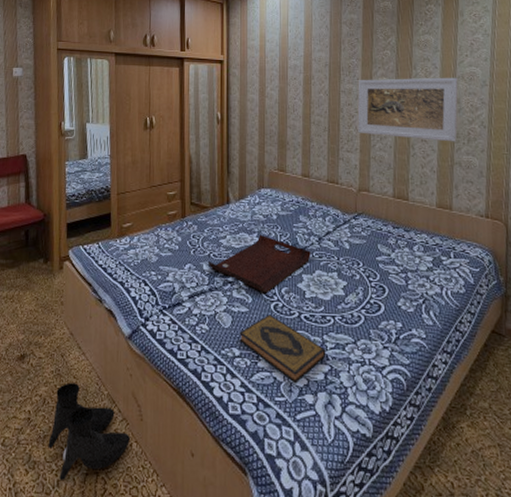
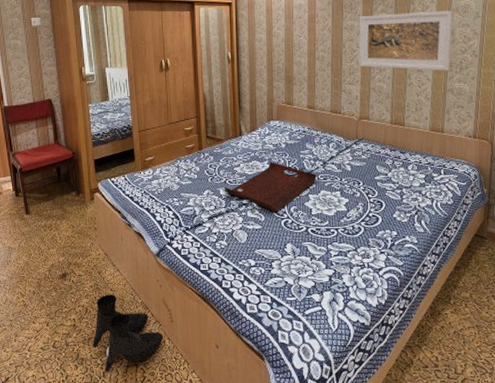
hardback book: present [239,314,326,384] -> none [254,230,331,286]

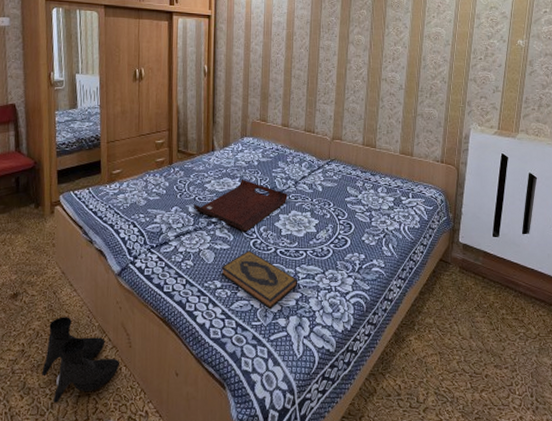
hardback book: none [254,230,331,286] -> present [221,250,298,310]
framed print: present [358,10,453,71] -> none [334,36,425,96]

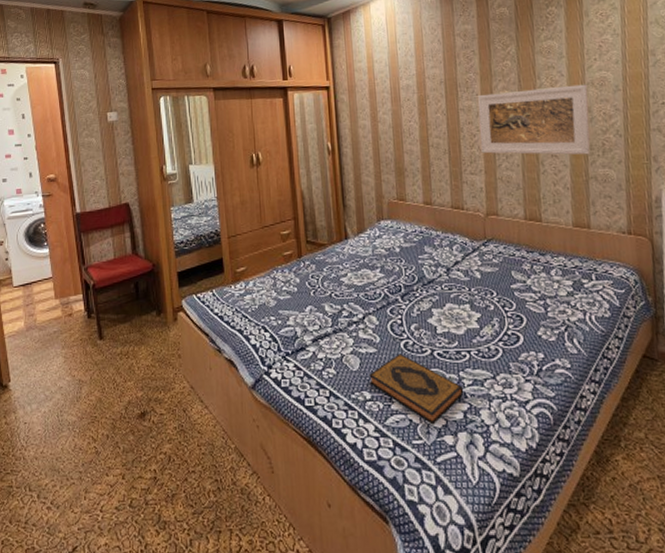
boots: present [42,317,121,403] -> none [177,438,263,539]
serving tray: present [194,179,288,232] -> none [330,269,440,332]
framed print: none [334,36,425,96] -> present [477,84,591,155]

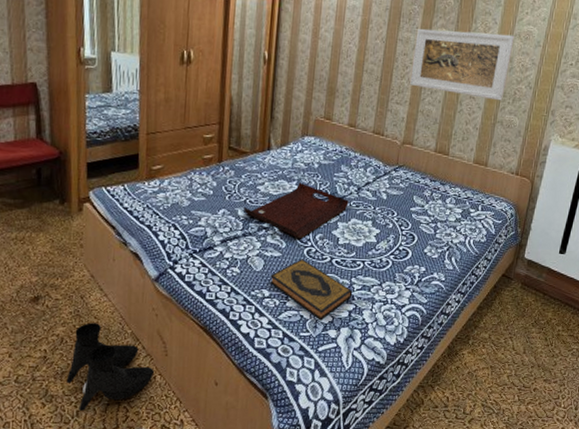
boots: none [177,438,263,539] -> present [66,322,155,411]
serving tray: none [330,269,440,332] -> present [244,182,349,239]

